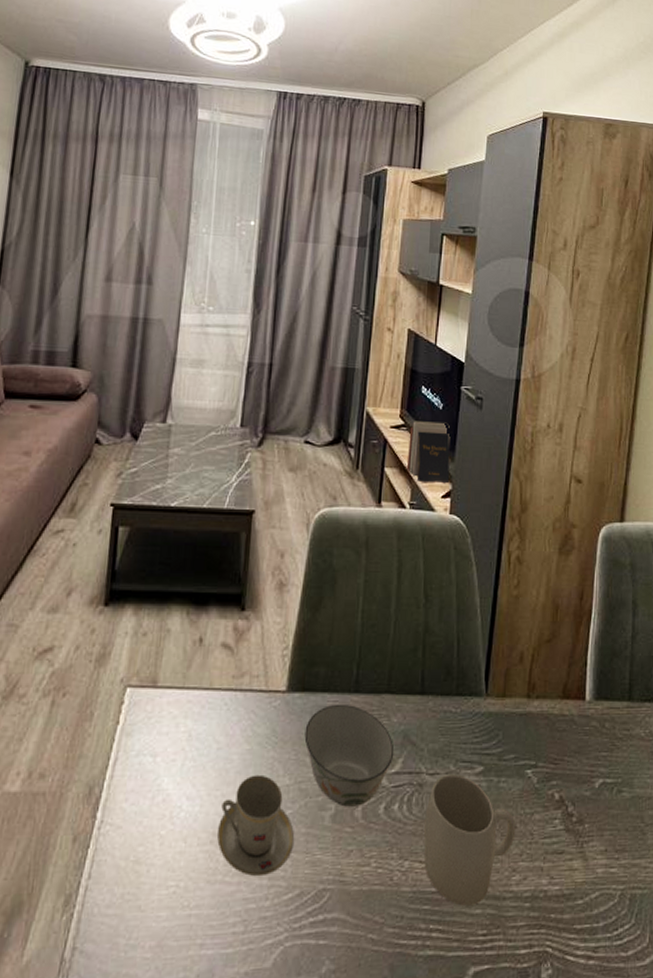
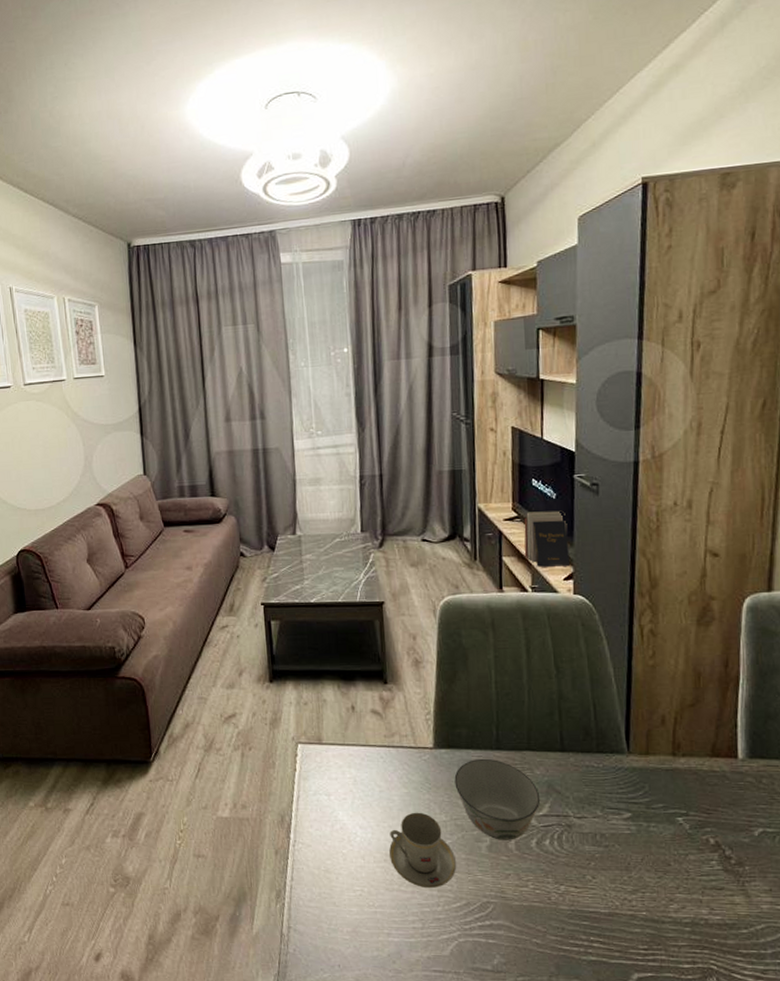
mug: present [424,774,516,906] -> none [576,818,670,925]

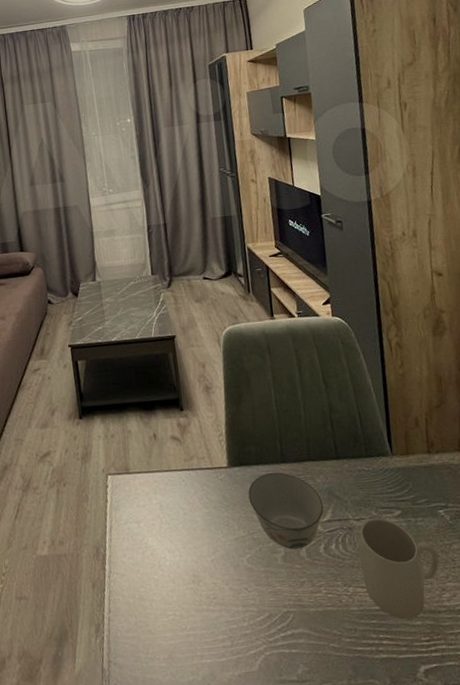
teacup: present [389,812,457,889] -> none [195,530,258,605]
books: present [524,510,571,567] -> none [285,245,327,295]
mug: none [576,818,670,925] -> present [358,518,440,619]

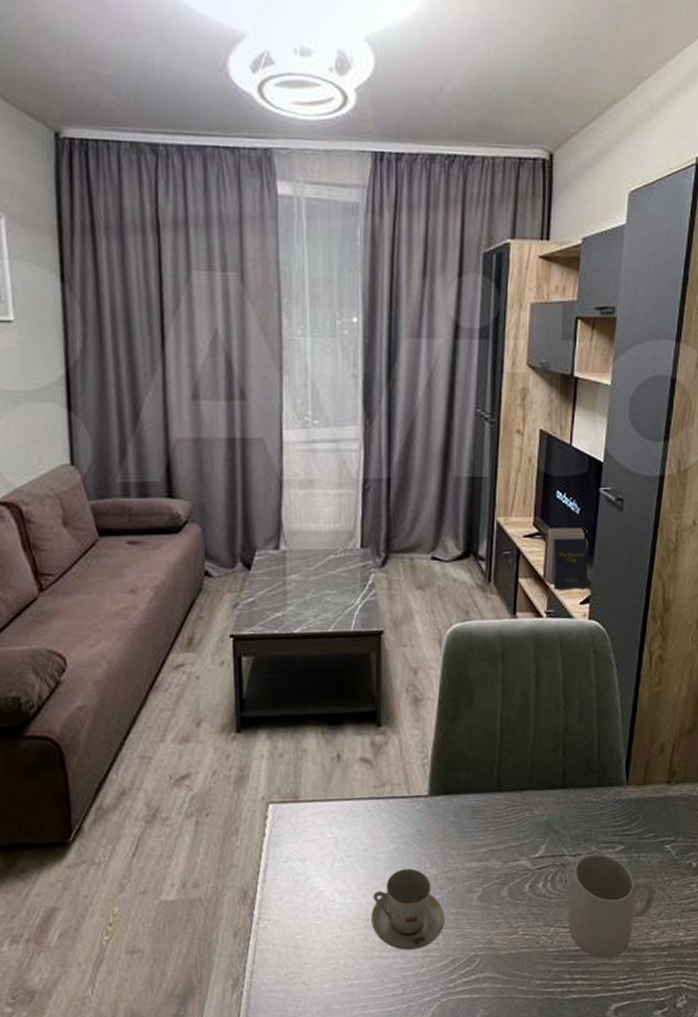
teacup: none [195,530,258,605] -> present [372,868,445,951]
soup bowl: present [248,472,324,550] -> none [449,803,538,889]
books: none [285,245,327,295] -> present [542,527,589,590]

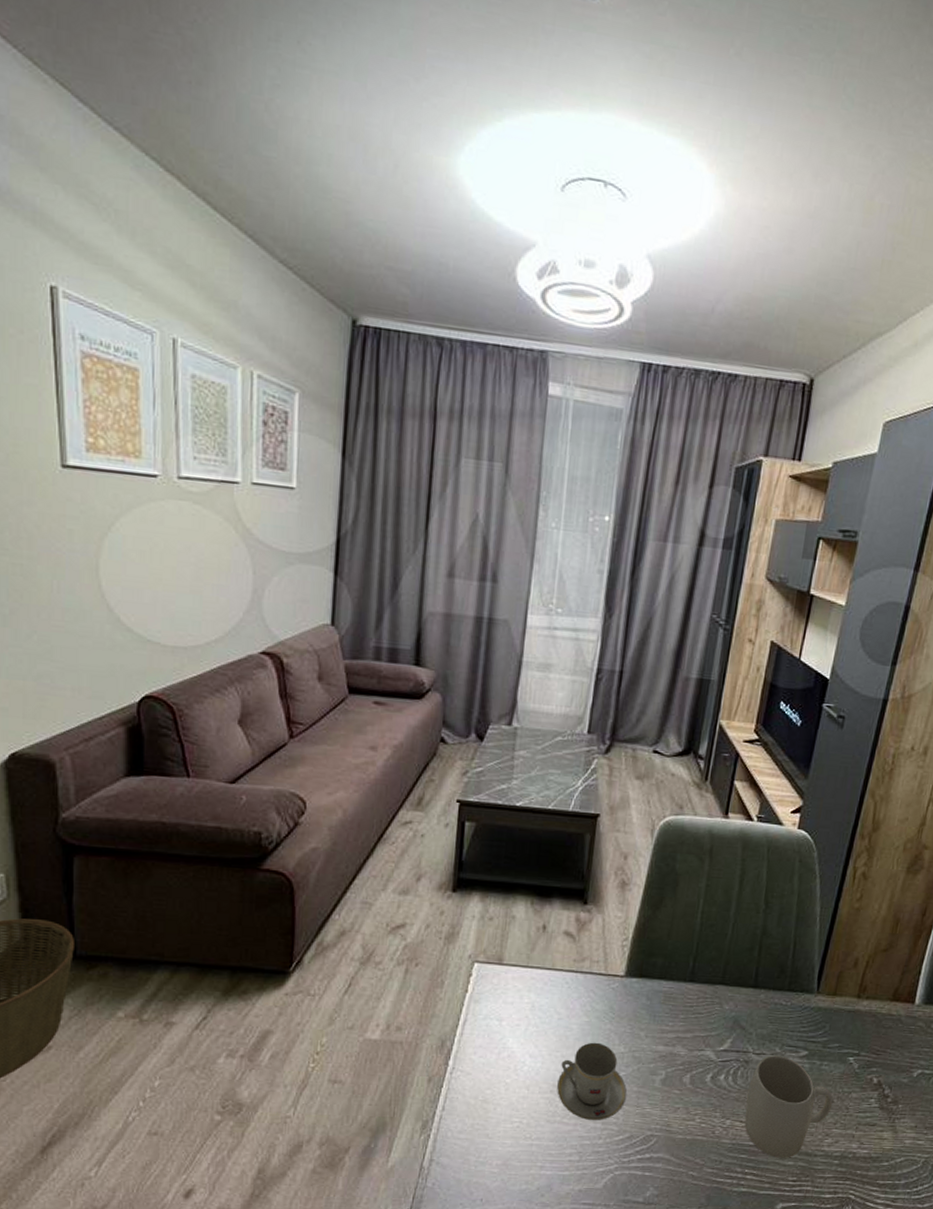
books: present [542,527,589,590] -> none [757,736,807,800]

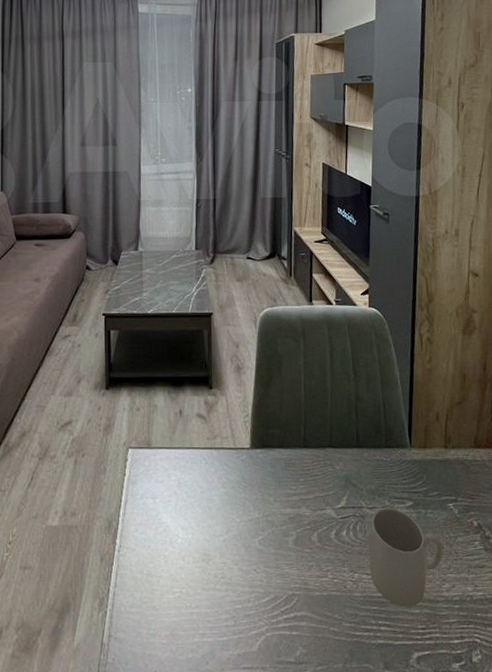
teacup: present [557,1042,628,1121] -> none [207,510,267,586]

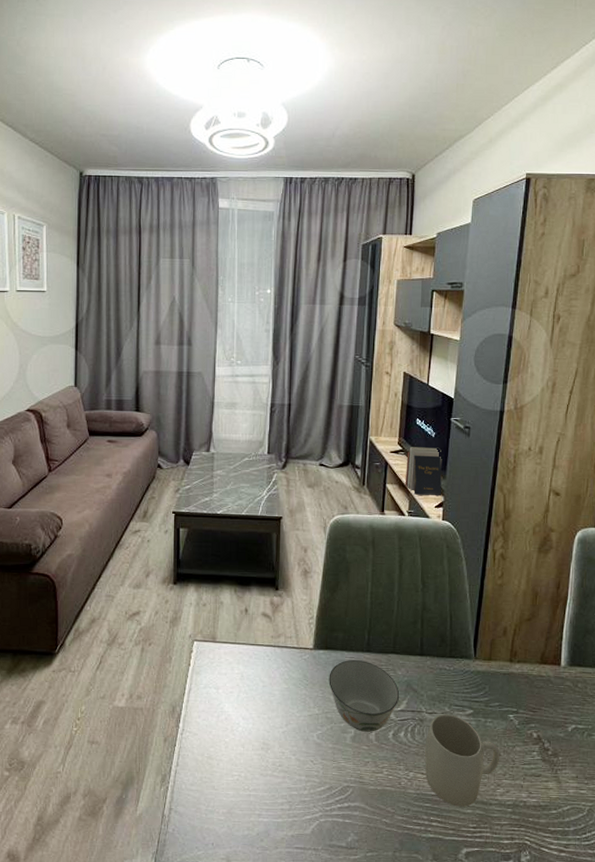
soup bowl: none [267,457,339,534] -> present [329,660,400,732]
books: none [330,235,367,284] -> present [404,447,442,497]

